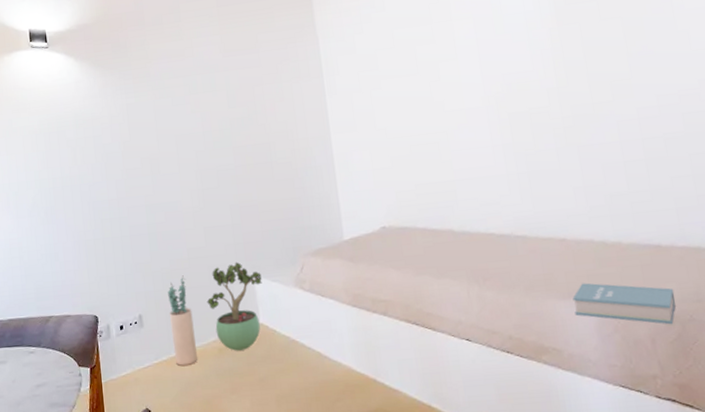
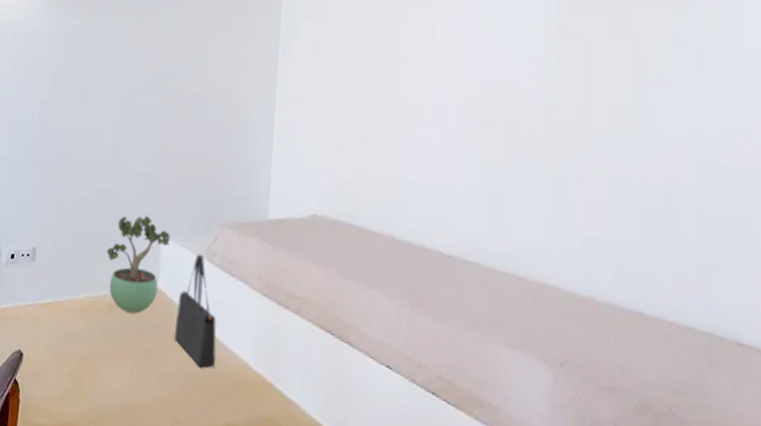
vase: present [168,275,198,367] -> none [59,216,89,315]
tote bag: none [279,284,323,382] -> present [173,254,217,368]
book: present [572,283,676,325] -> none [523,335,653,414]

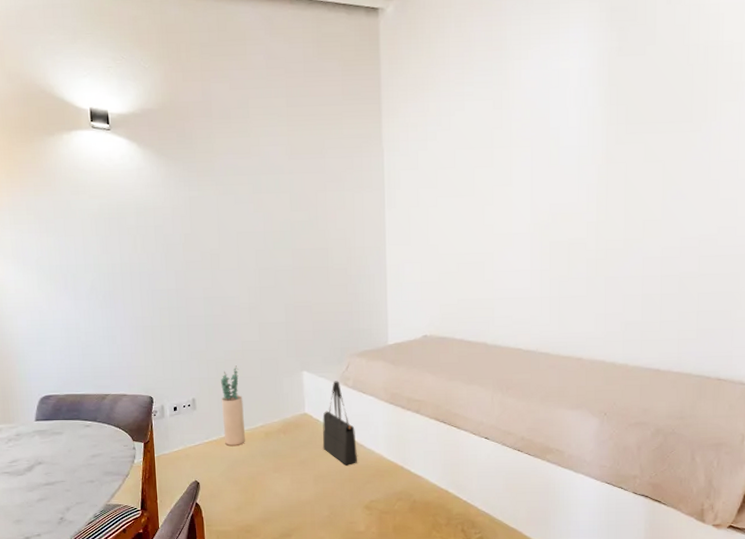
vase: none [59,216,89,315] -> present [221,366,246,447]
potted plant: present [106,215,170,314] -> none [257,356,310,436]

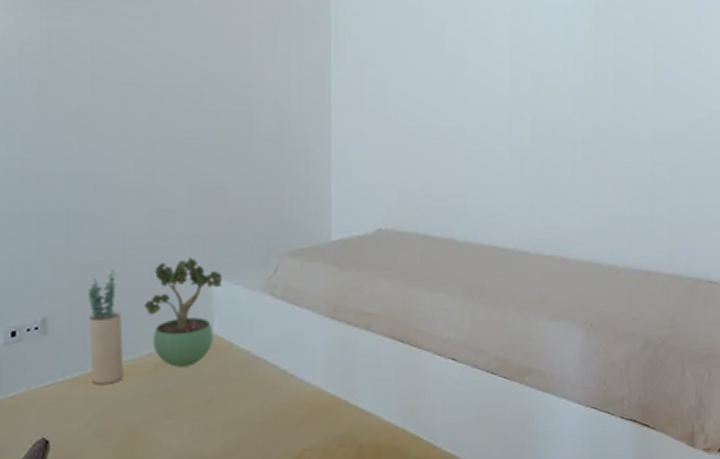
potted plant: none [257,356,310,436] -> present [144,257,222,367]
tote bag: present [322,381,358,466] -> none [237,289,287,404]

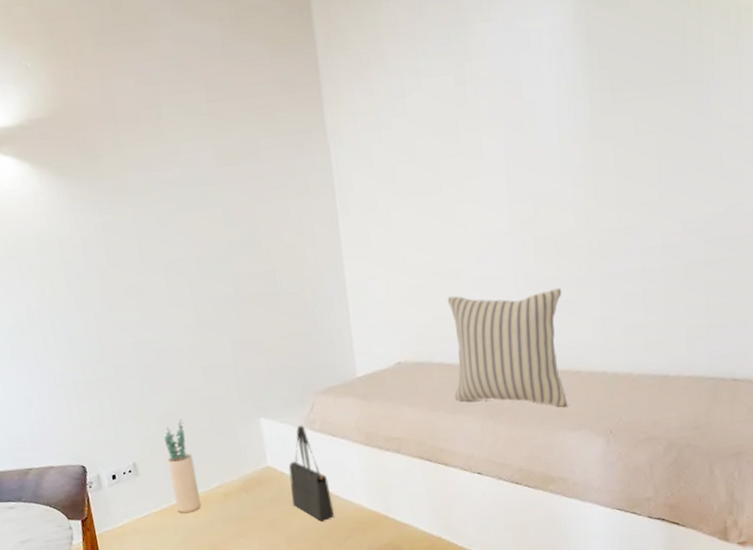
potted plant: present [144,257,222,367] -> none [208,403,269,496]
tote bag: none [237,289,287,404] -> present [288,425,334,522]
pillow: none [436,165,555,295] -> present [447,288,567,408]

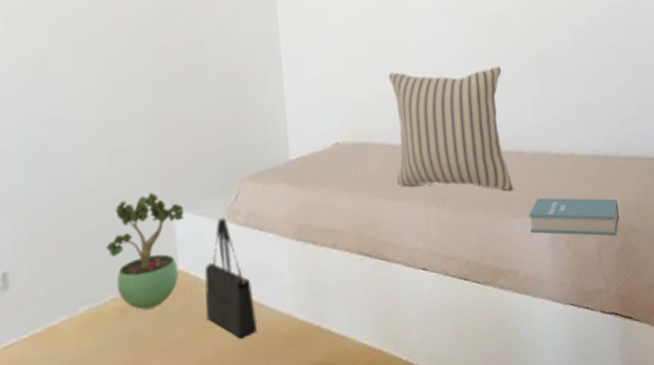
vase: present [164,419,202,514] -> none [49,214,89,339]
potted plant: none [208,403,269,496] -> present [106,192,184,310]
book: none [582,414,676,451] -> present [528,197,619,237]

